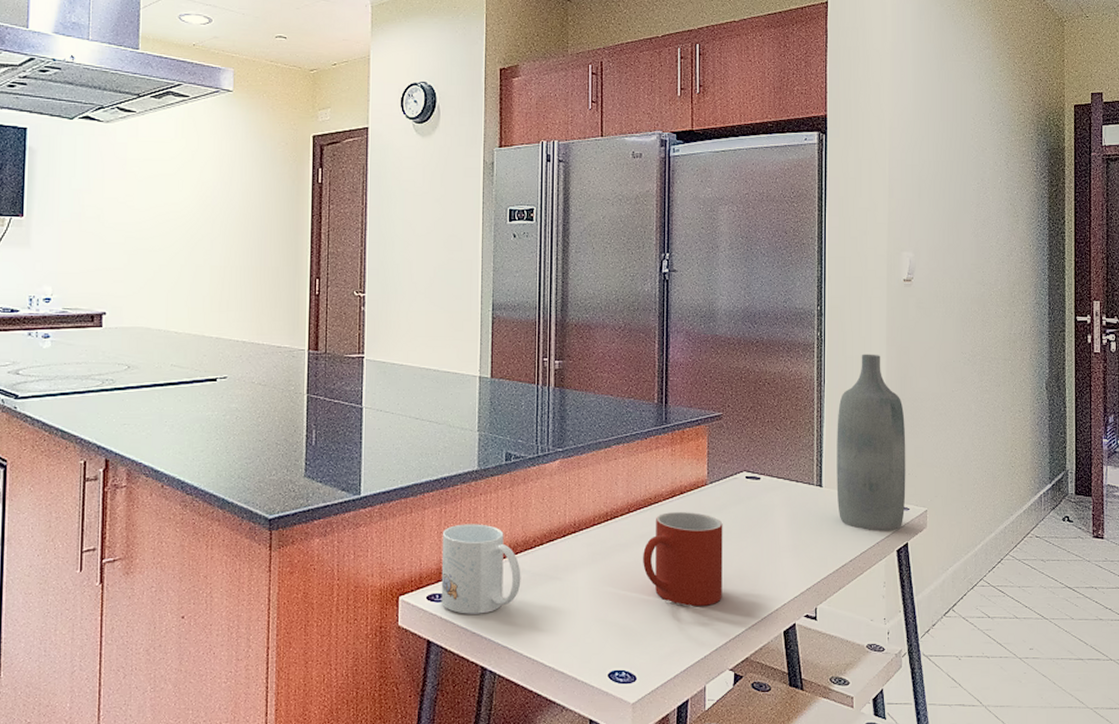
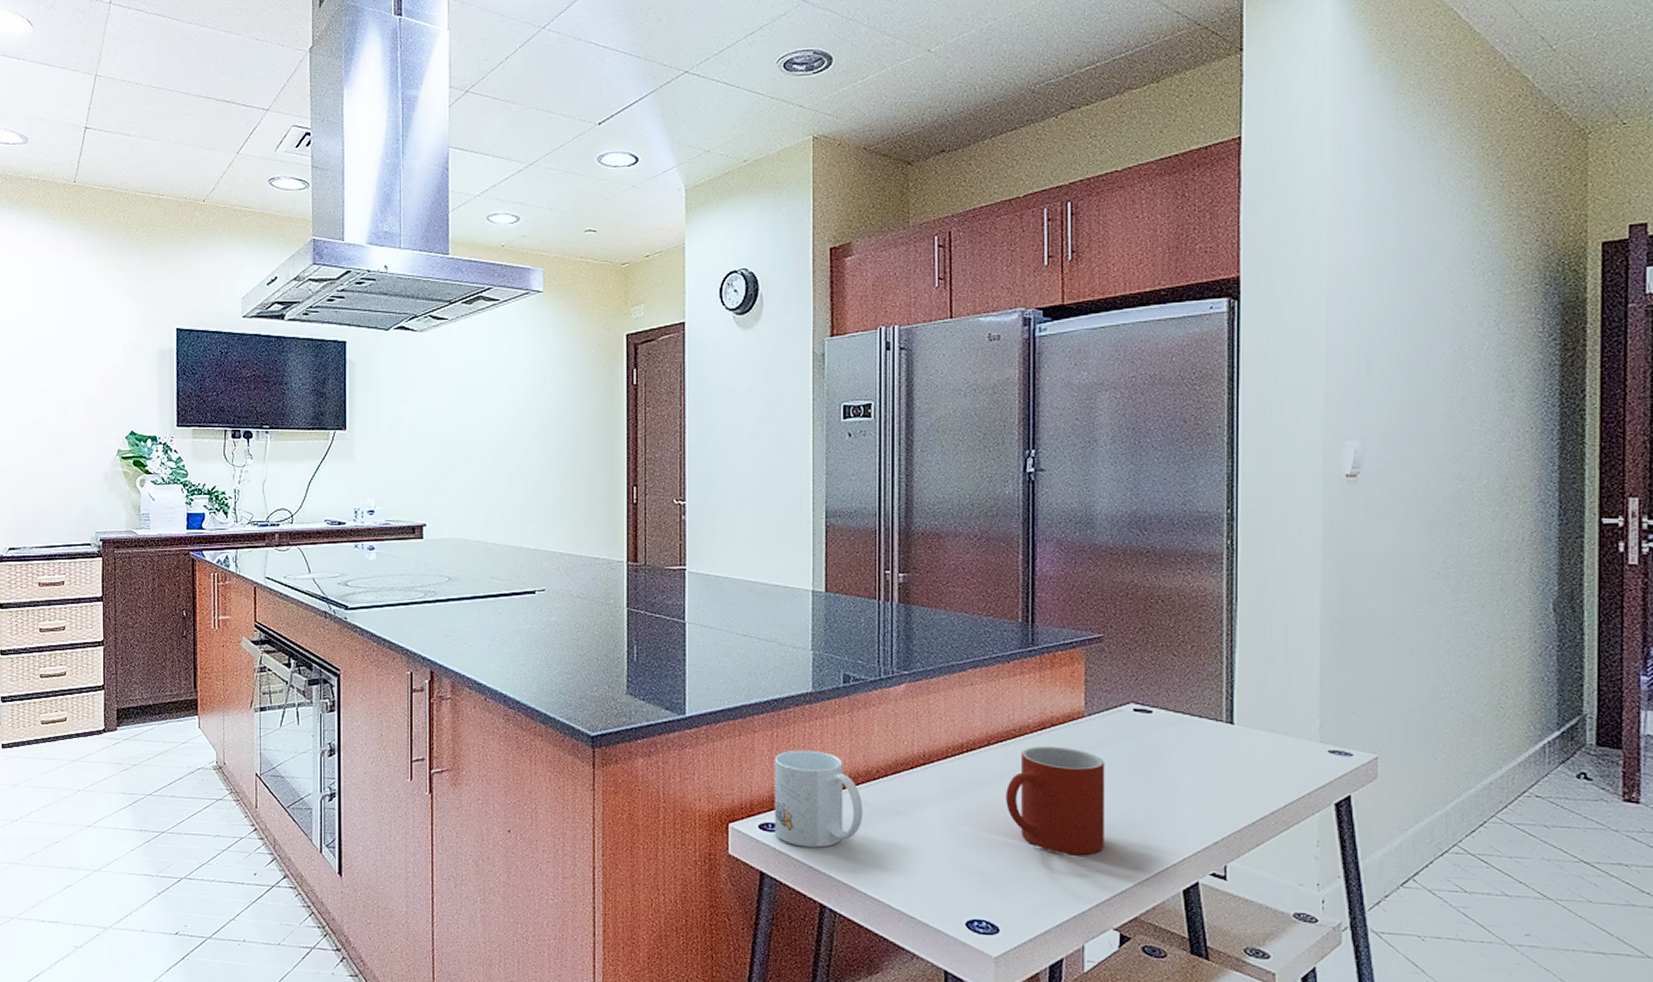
bottle: present [836,354,906,531] -> none [1253,566,1349,781]

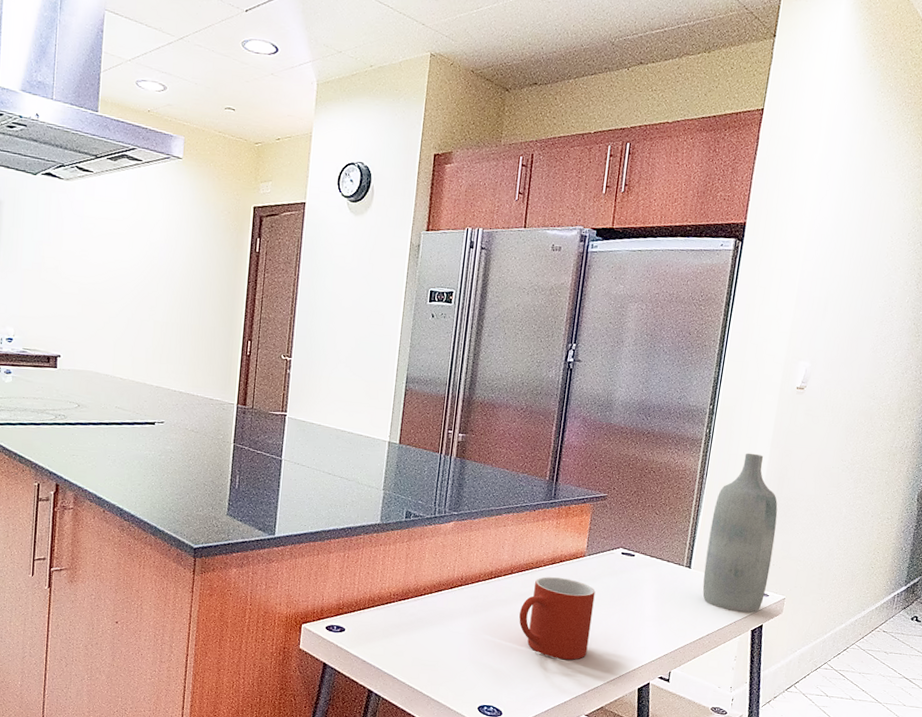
mug: present [774,750,863,848] -> none [338,568,410,646]
bottle: none [1253,566,1349,781] -> present [702,453,778,613]

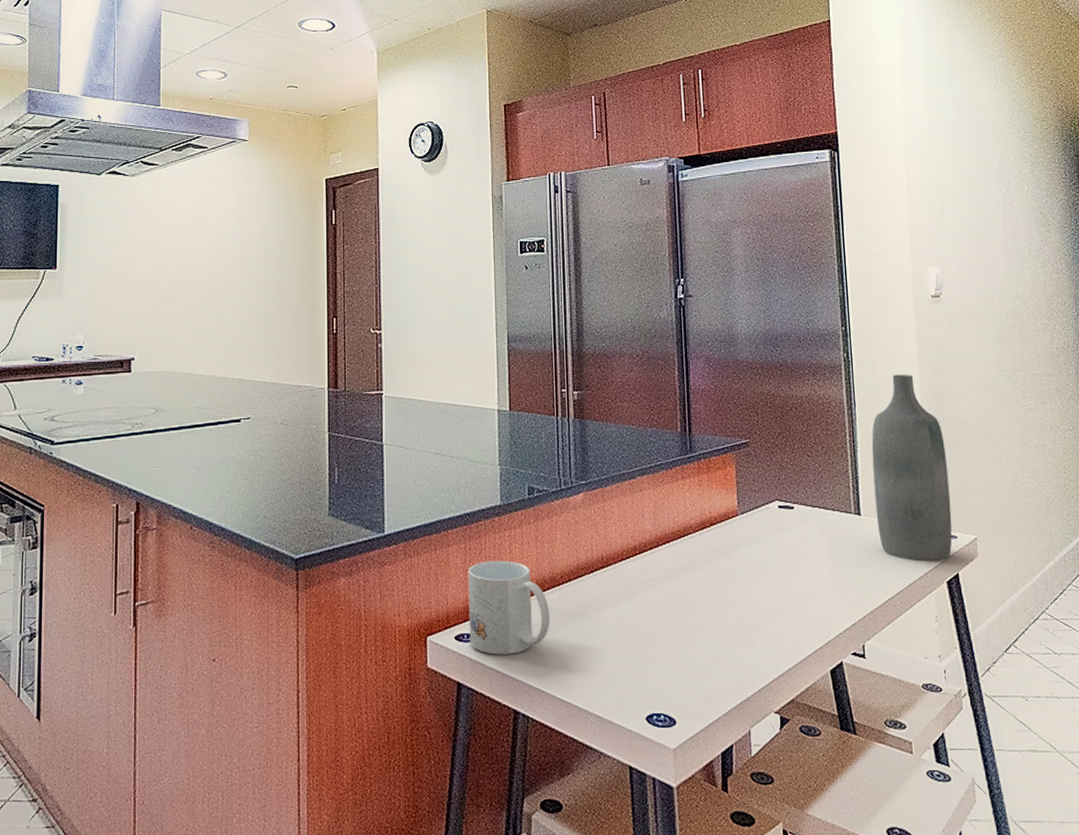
mug: none [338,568,410,646] -> present [467,560,550,655]
mug: present [519,576,595,660] -> none [675,543,762,644]

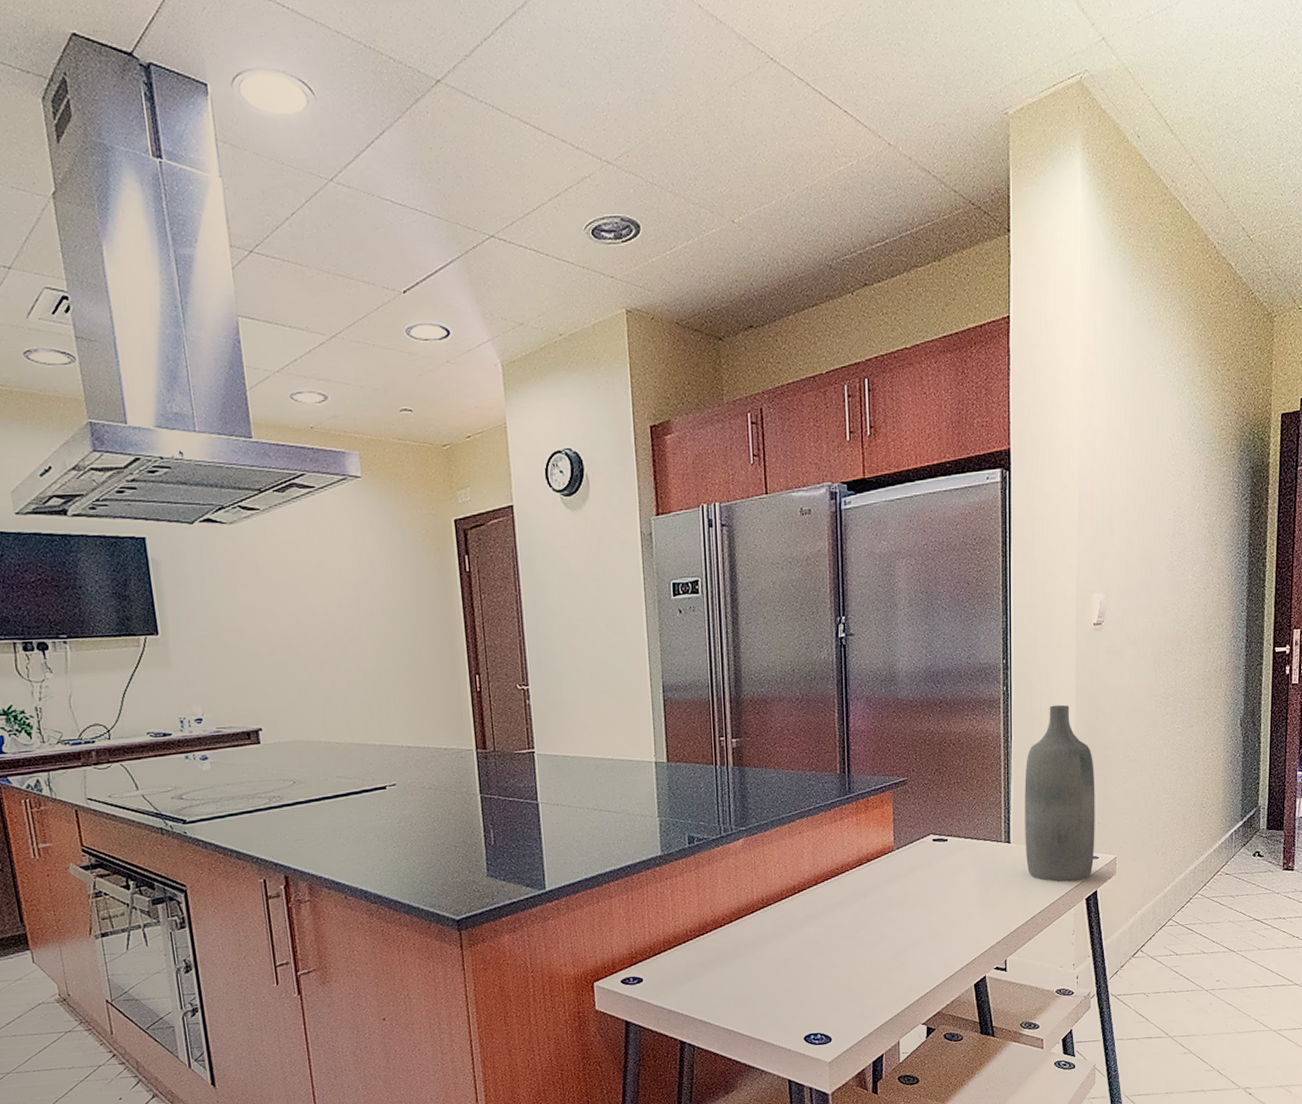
mug: present [467,560,550,655] -> none [631,907,713,994]

